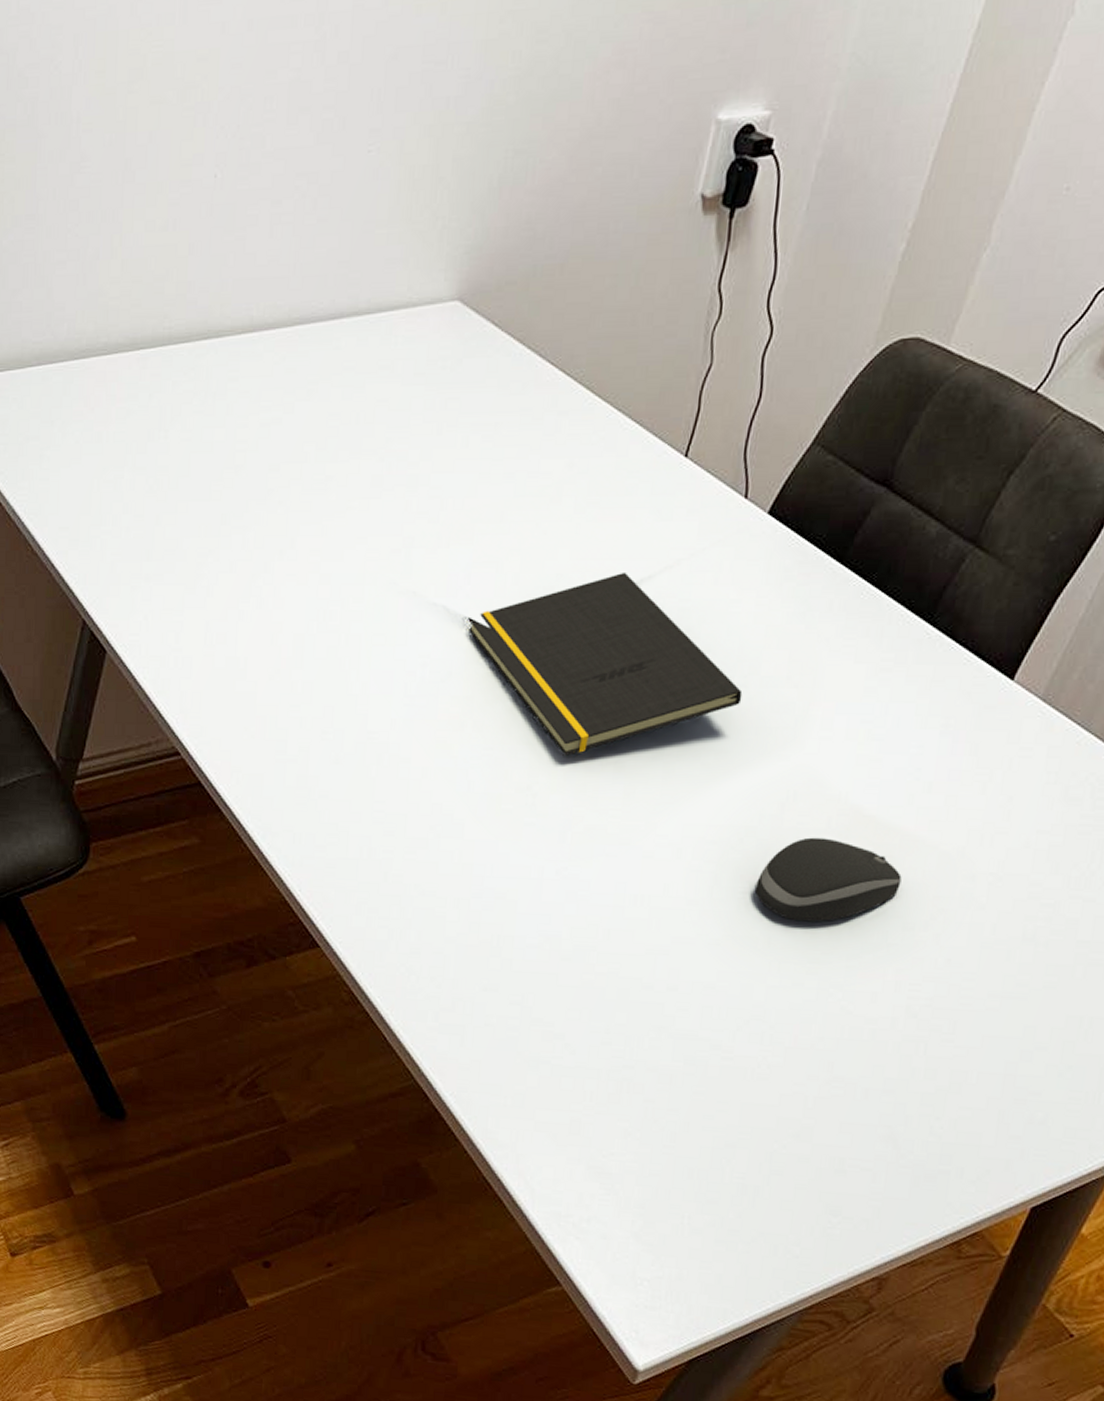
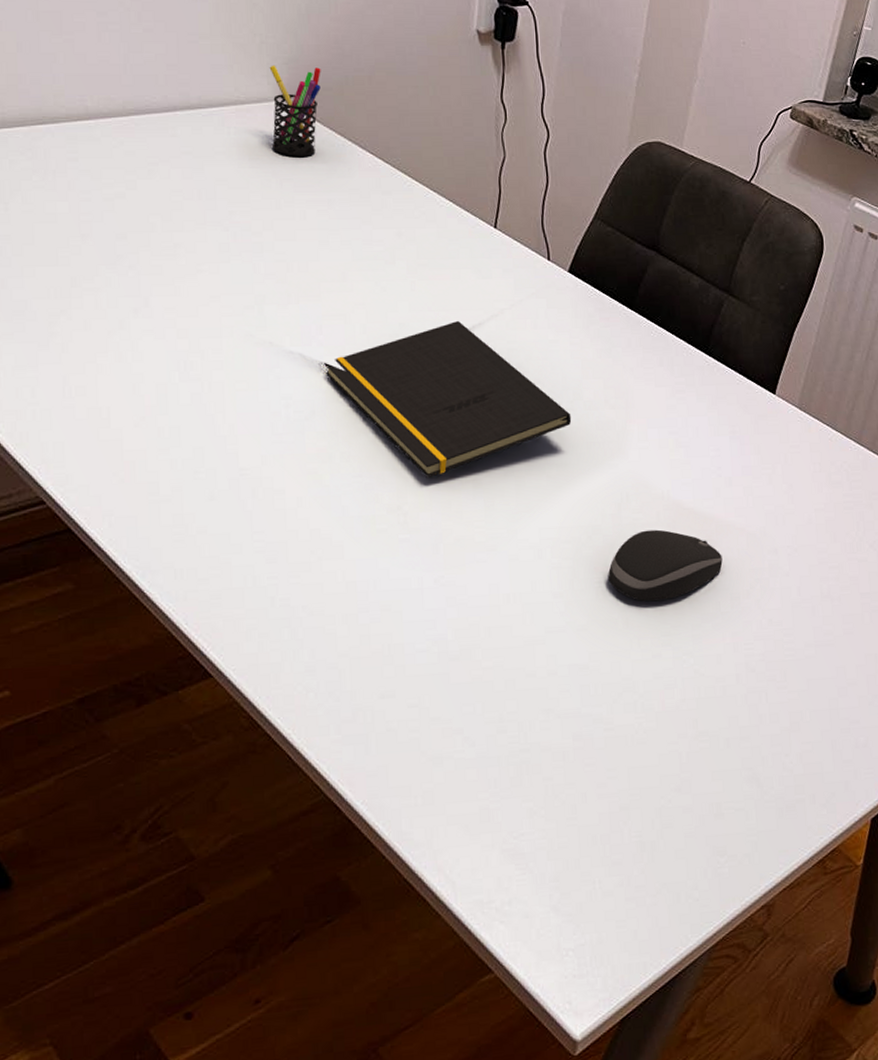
pen holder: none [441,255,507,370] -> present [269,65,321,156]

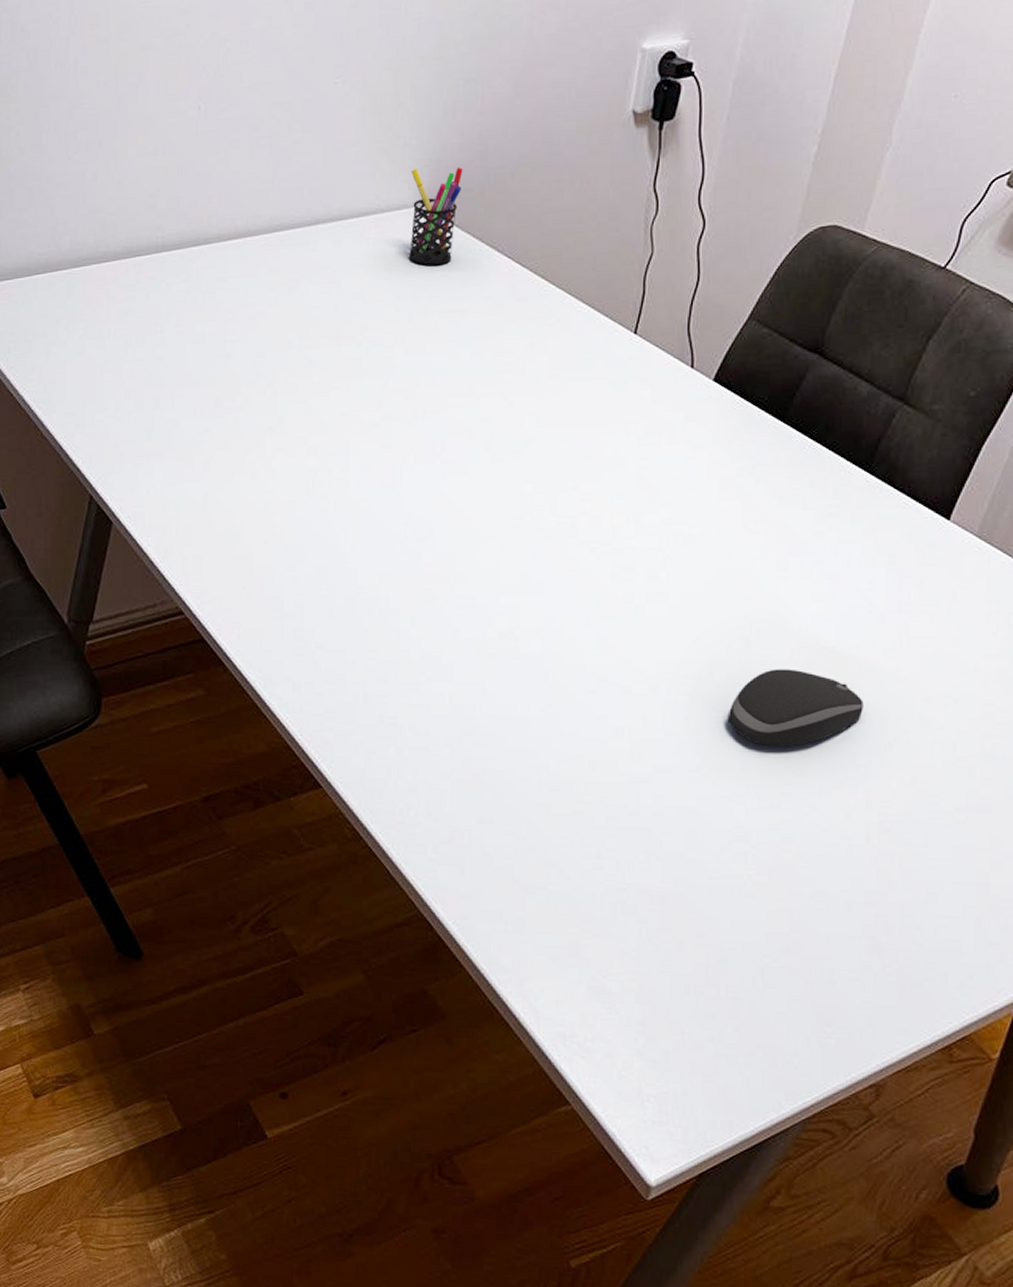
notepad: present [324,320,572,477] -> none [446,436,703,602]

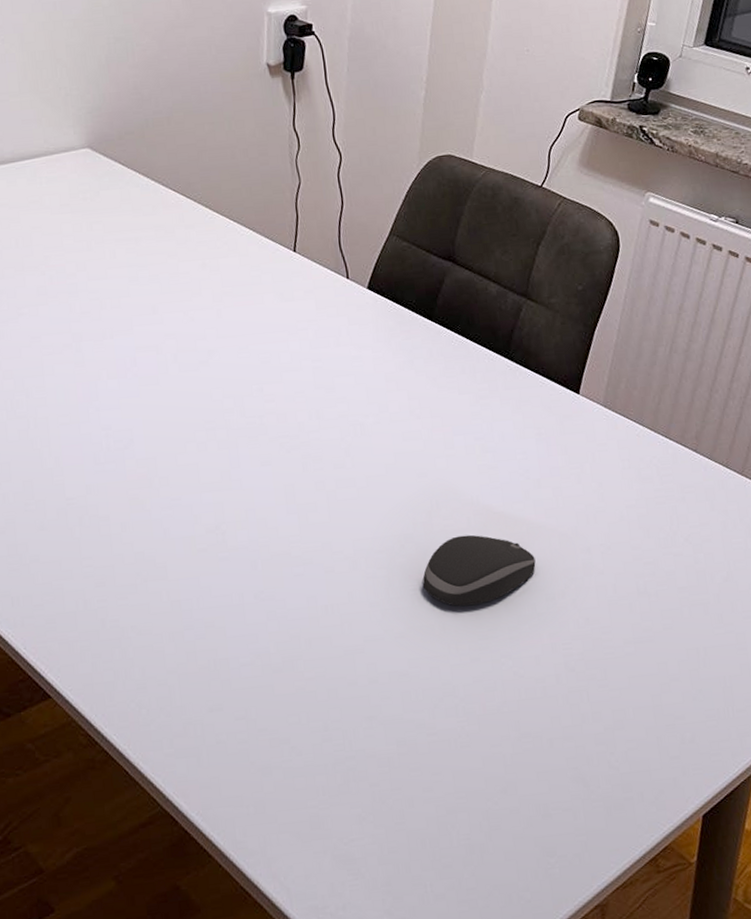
pen holder: present [409,167,463,265] -> none [75,113,123,200]

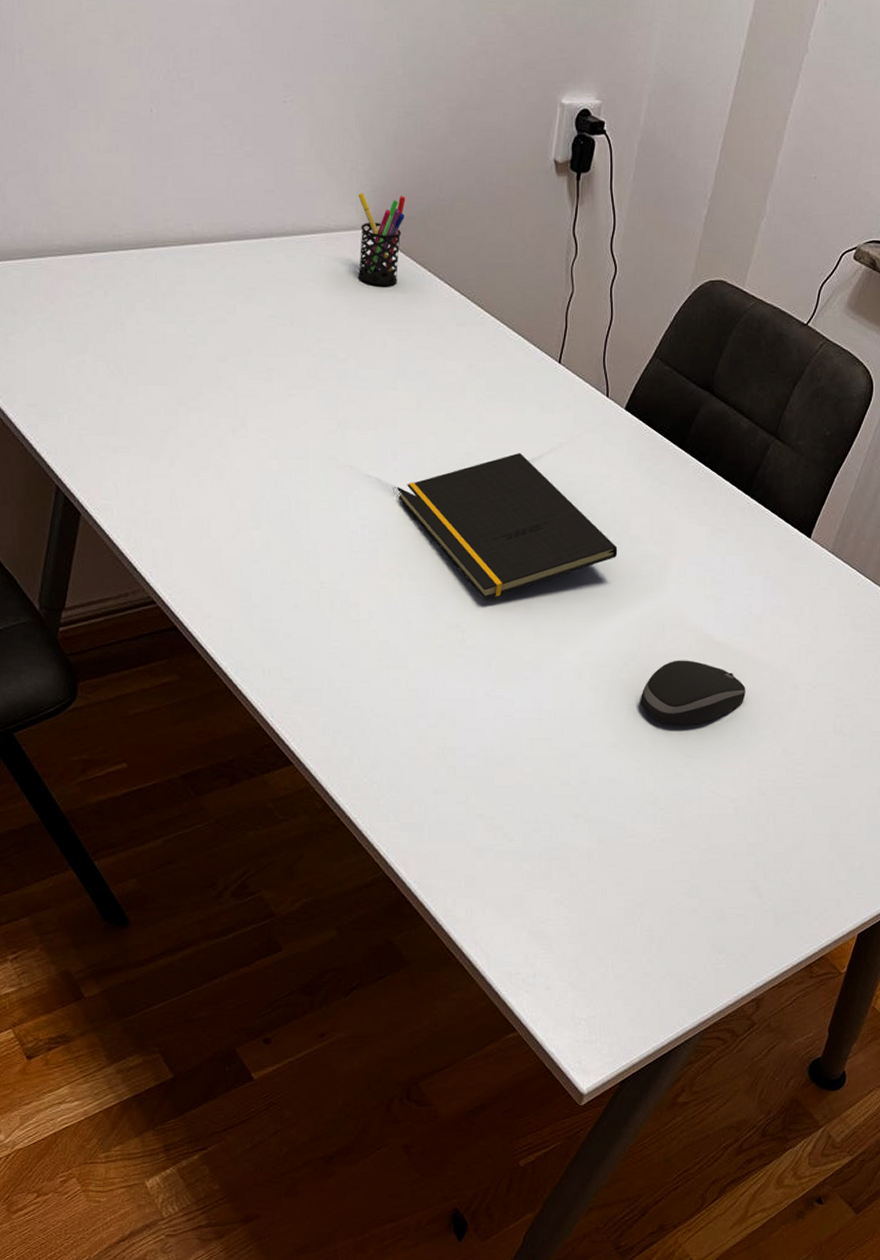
pen holder: none [75,113,123,200] -> present [358,192,406,286]
notepad: none [139,343,379,497] -> present [397,452,618,599]

